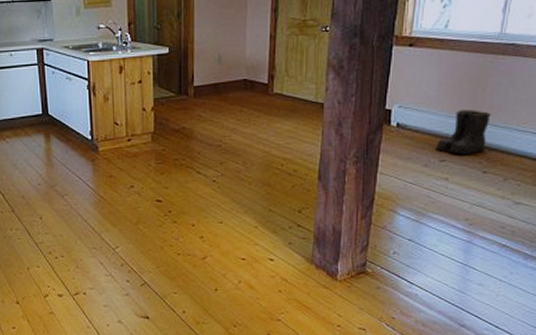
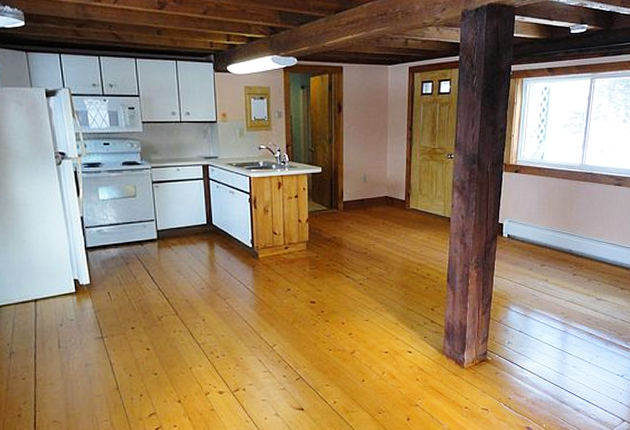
boots: present [435,110,491,155] -> none [537,224,577,261]

